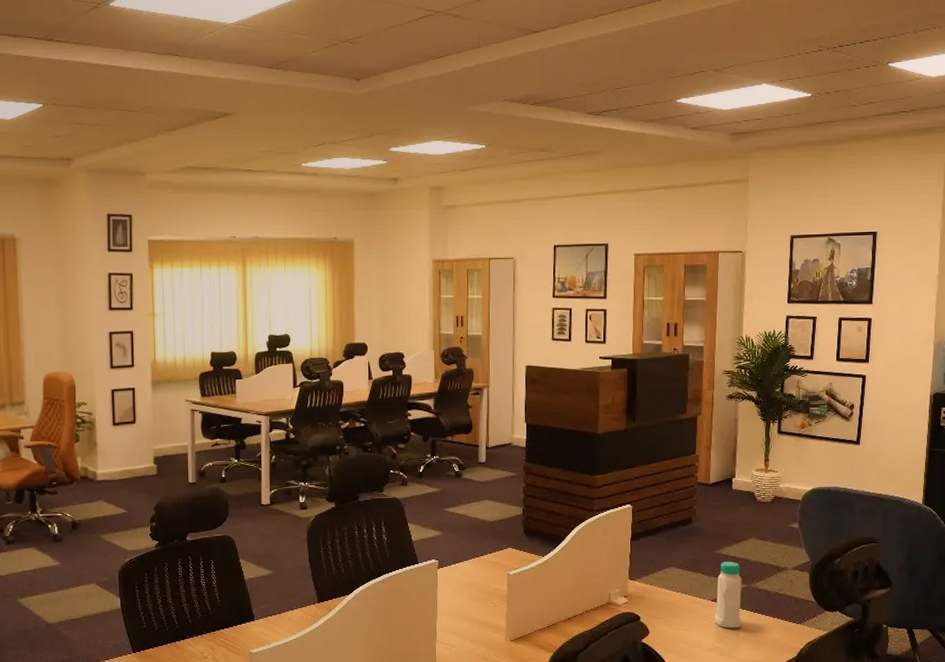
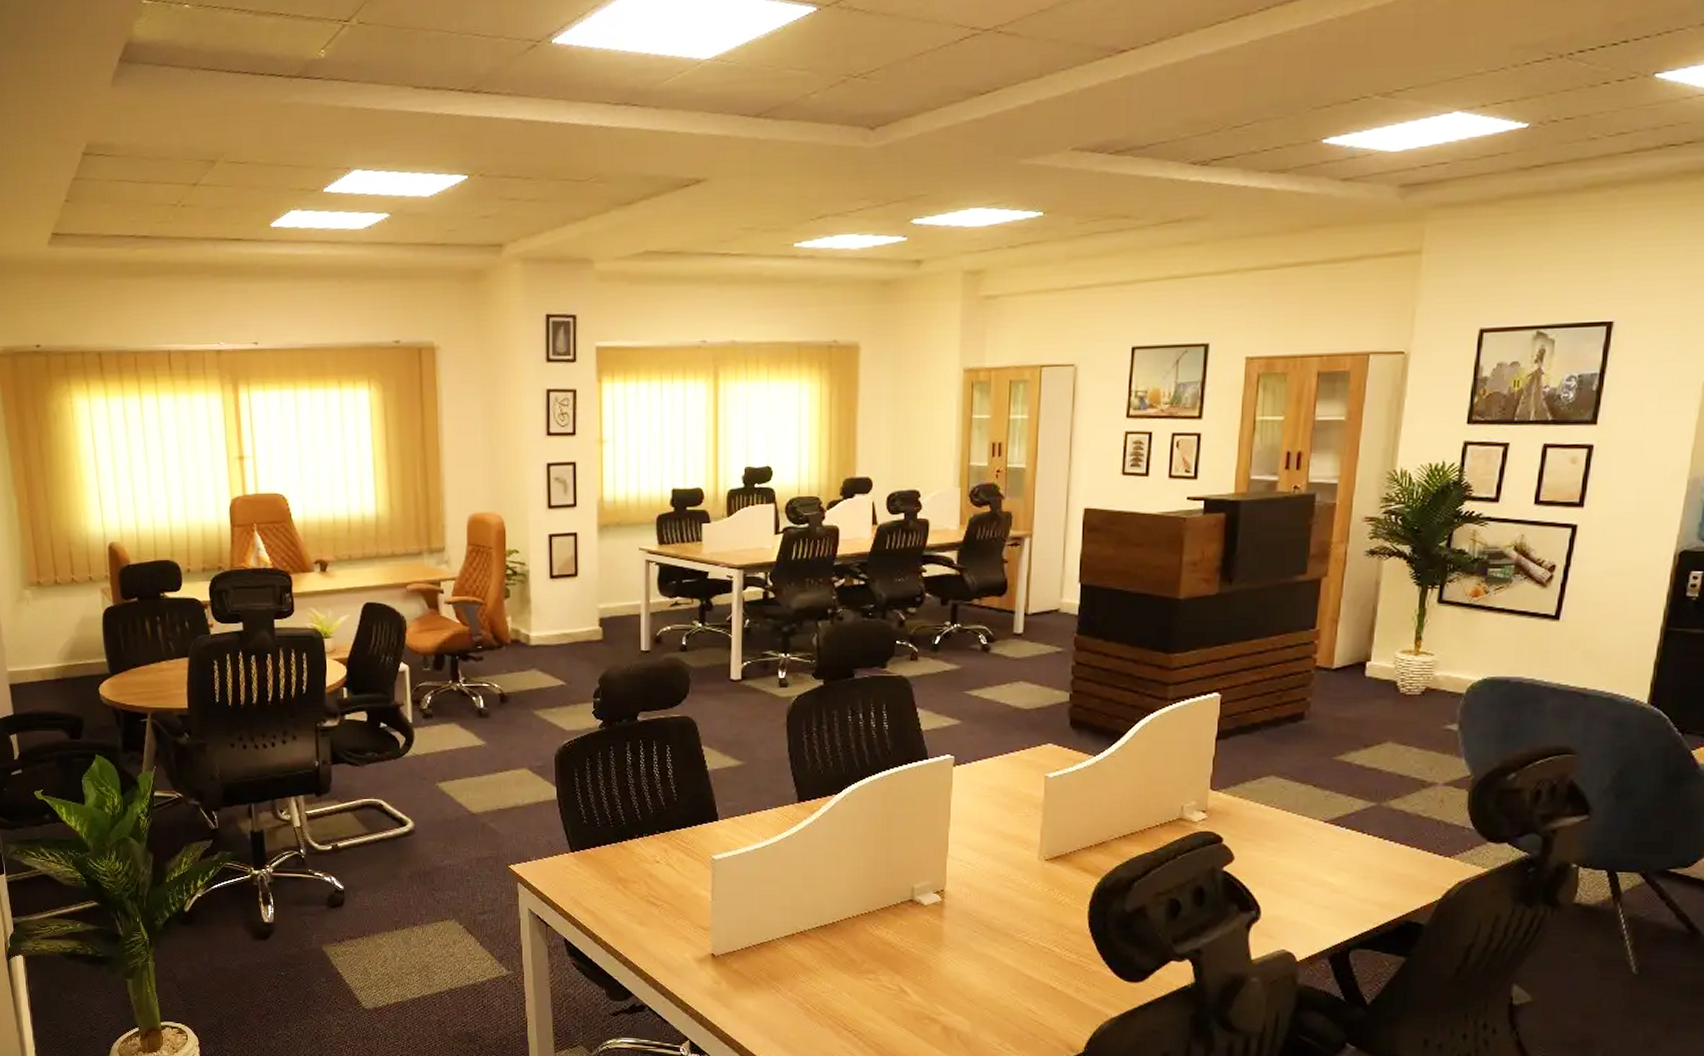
bottle: present [715,562,742,629] -> none [1327,772,1370,859]

